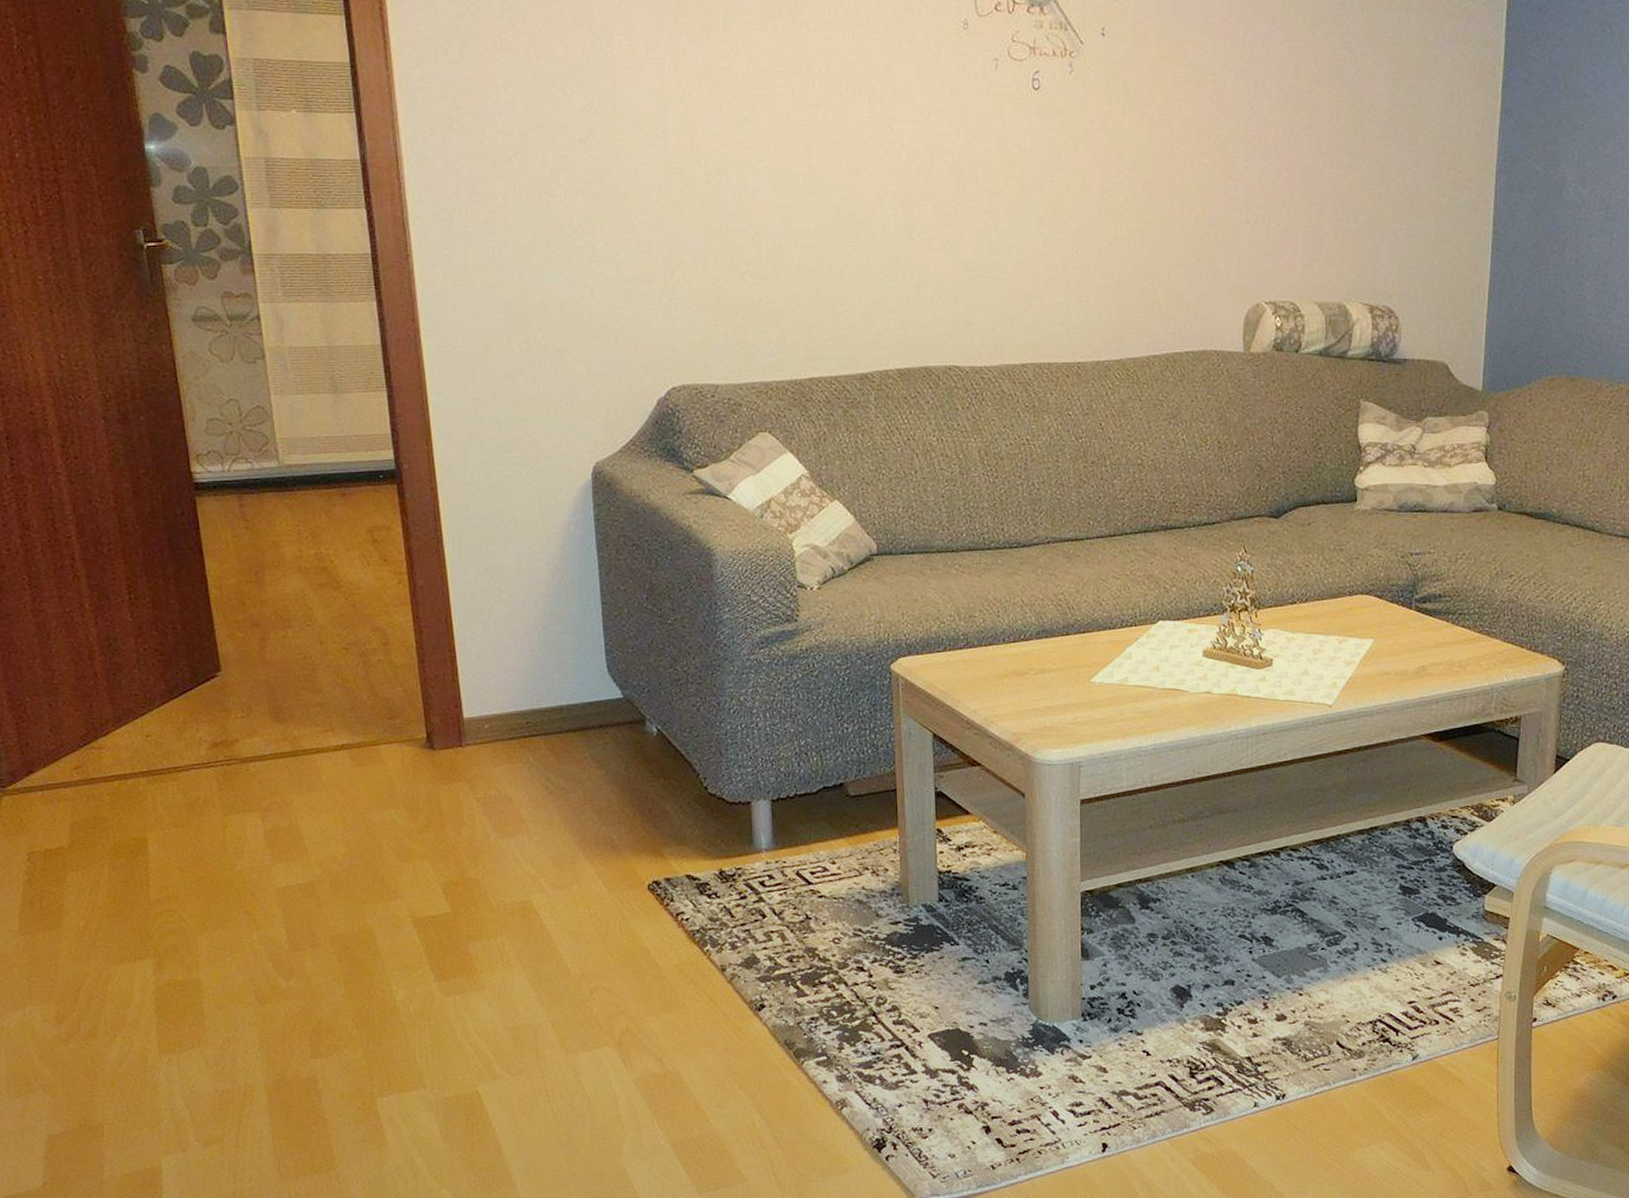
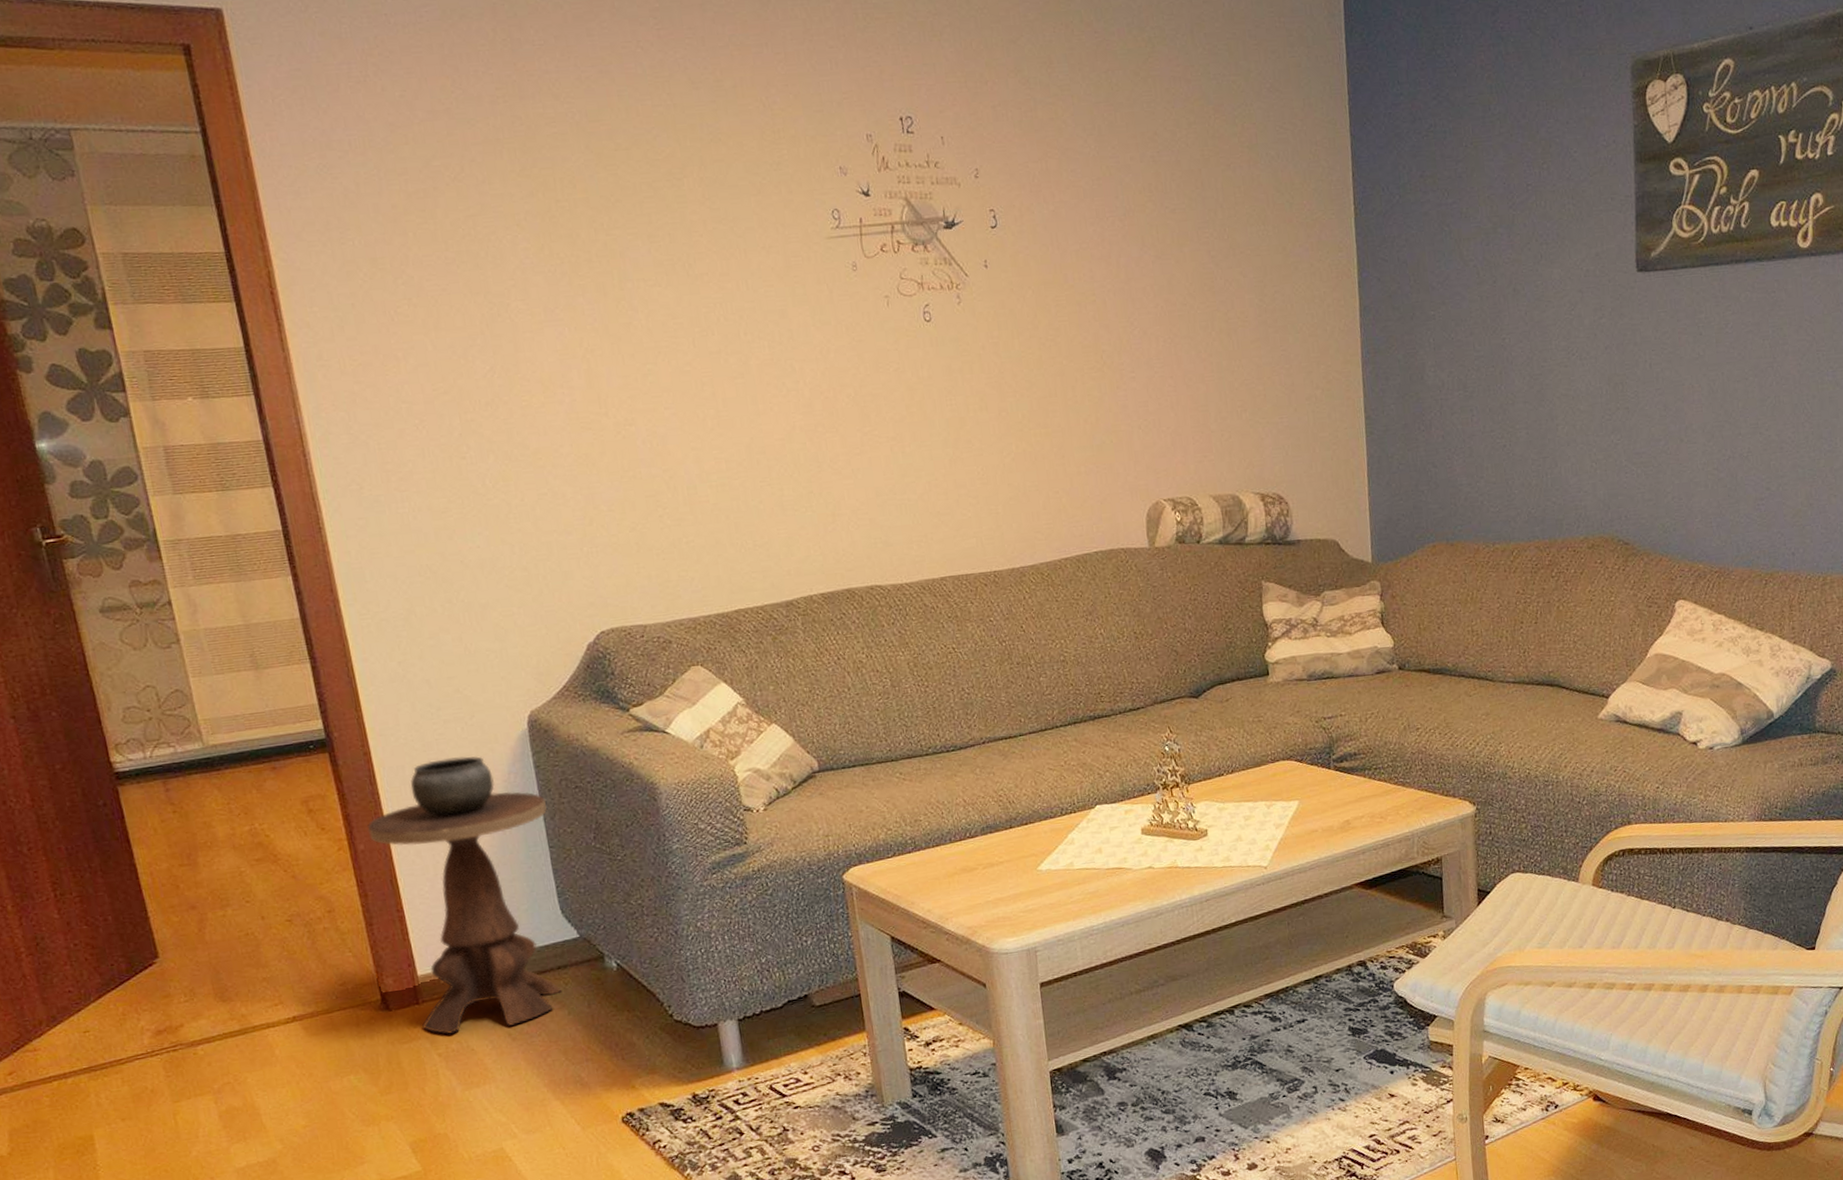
side table: none [427,502,603,781] -> present [366,756,563,1035]

